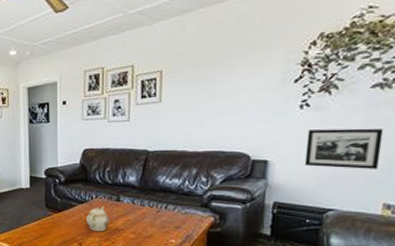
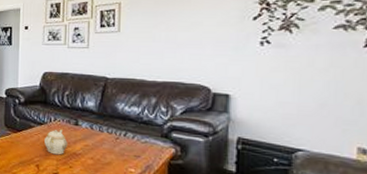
picture frame: present [304,128,384,169] -> none [268,67,352,111]

